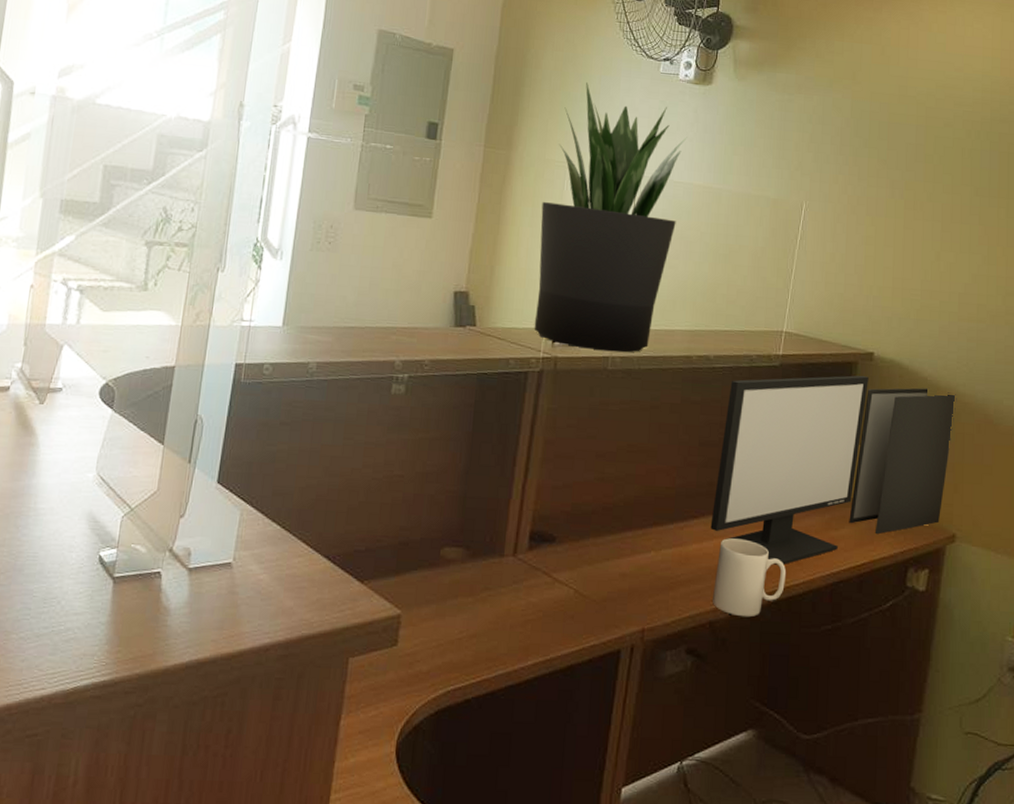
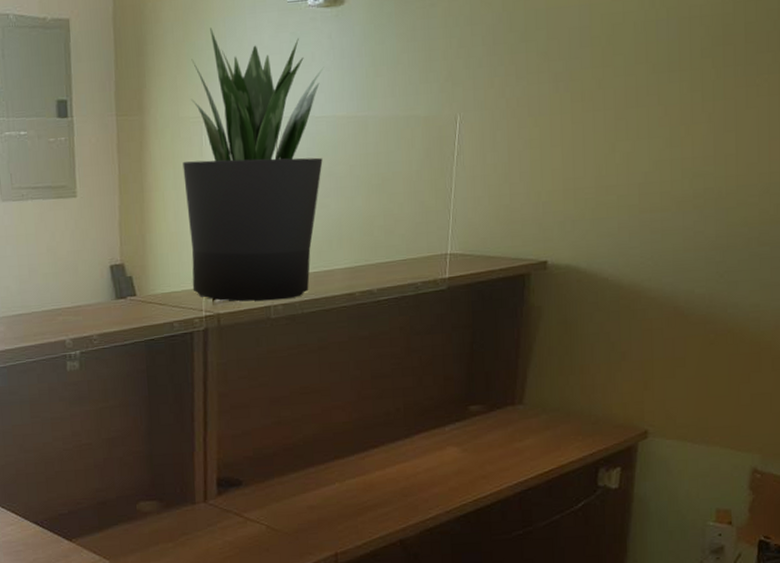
computer monitor: present [710,375,869,564] -> none [391,285,544,480]
mug: present [713,538,787,618] -> none [400,461,473,533]
binder: present [849,388,957,535] -> none [533,289,642,441]

